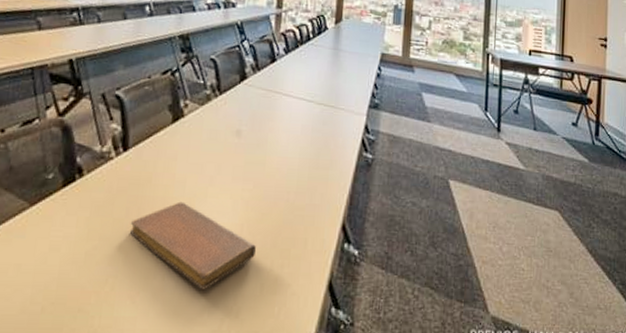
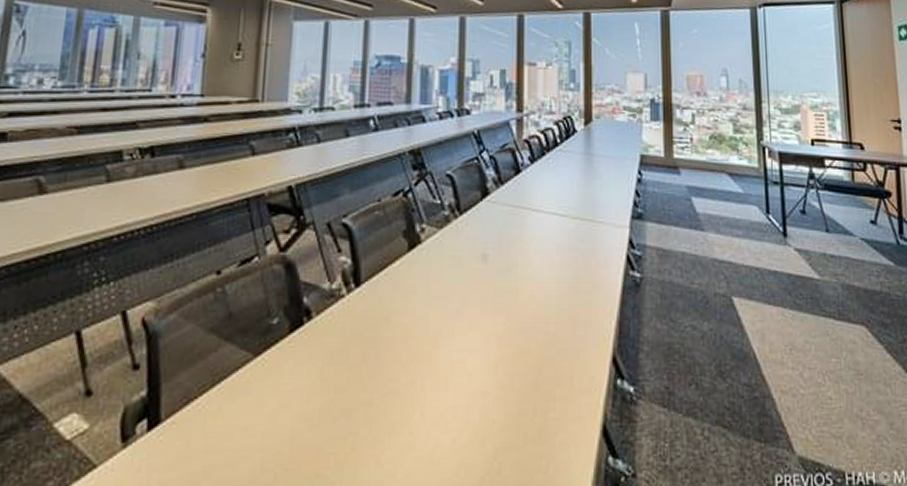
notebook: present [130,201,257,290] -> none [369,341,516,445]

